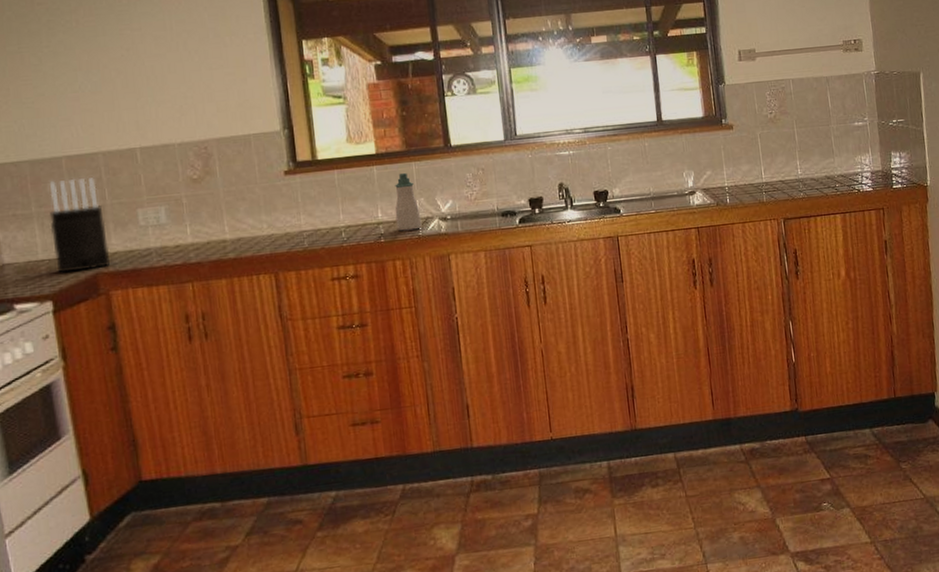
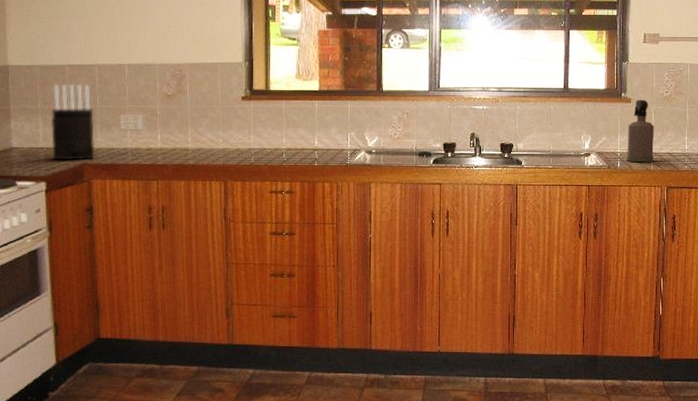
soap bottle: present [395,172,422,231] -> none [329,109,351,159]
spray bottle: none [733,124,766,196] -> present [626,99,655,163]

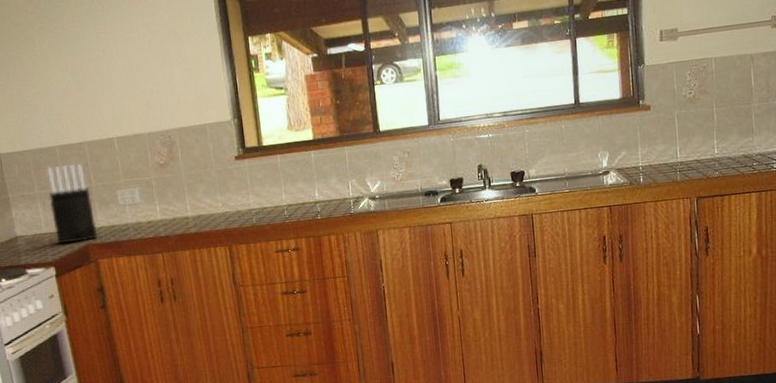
spray bottle: present [626,99,655,163] -> none [648,104,680,175]

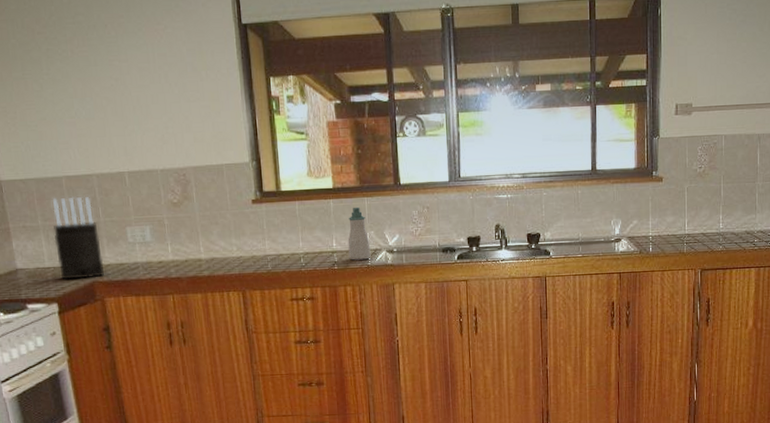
soap bottle: none [330,156,354,210] -> present [348,206,371,260]

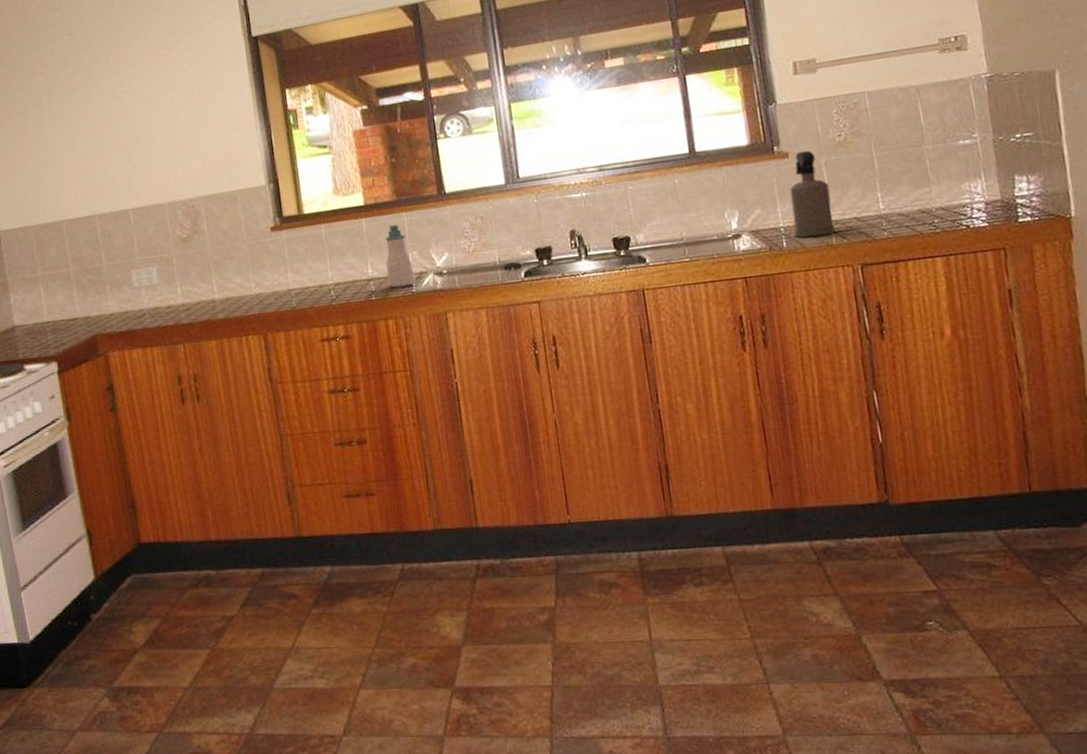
knife block: present [53,196,105,280] -> none [53,240,108,335]
spray bottle: none [658,177,688,246] -> present [789,150,835,238]

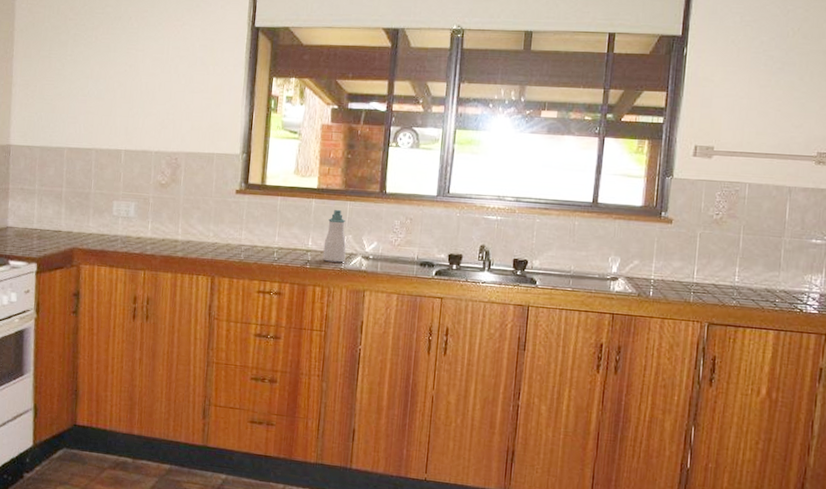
spray bottle: present [789,150,835,238] -> none [661,220,699,294]

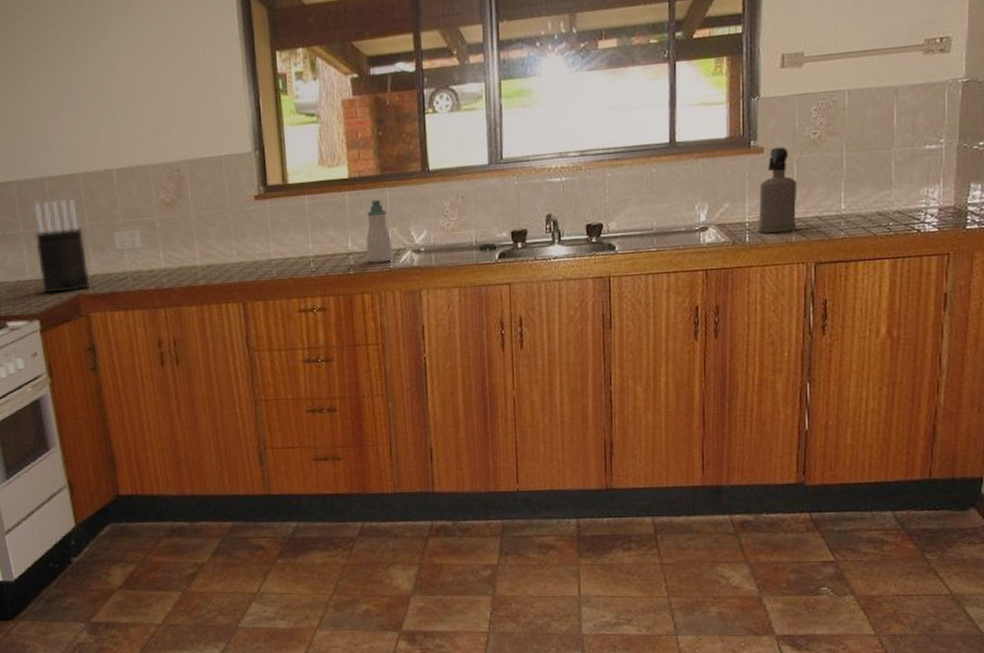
knife block: none [45,165,88,245] -> present [35,199,90,294]
spray bottle: none [661,220,699,294] -> present [758,146,798,234]

